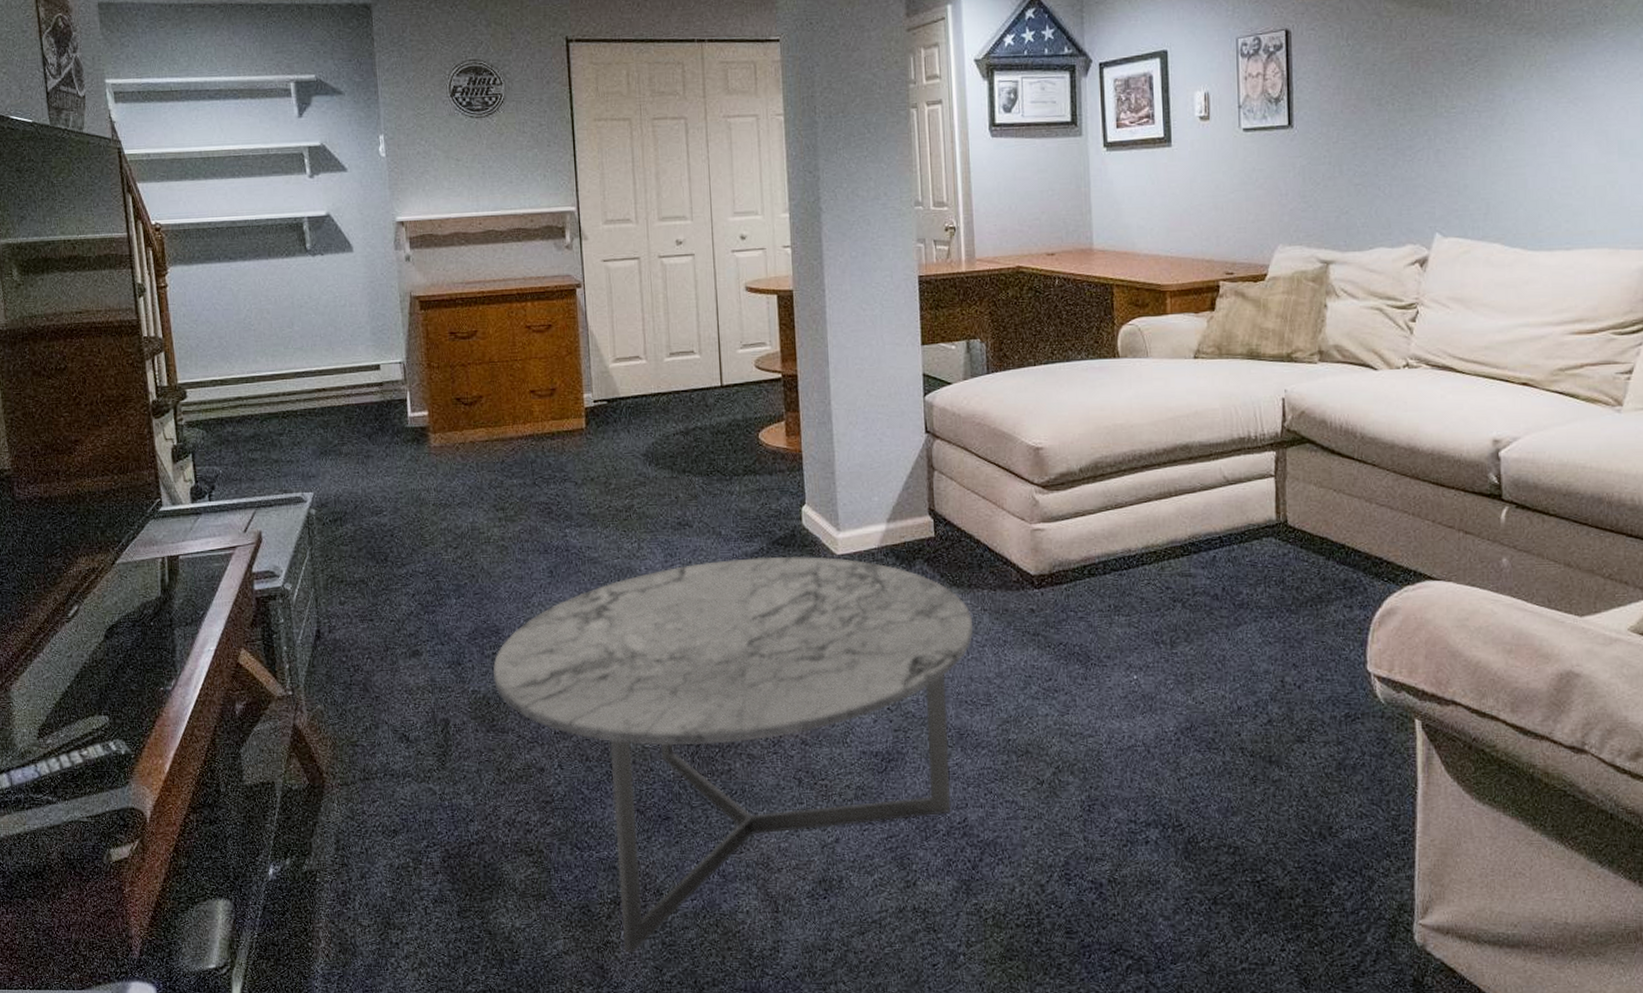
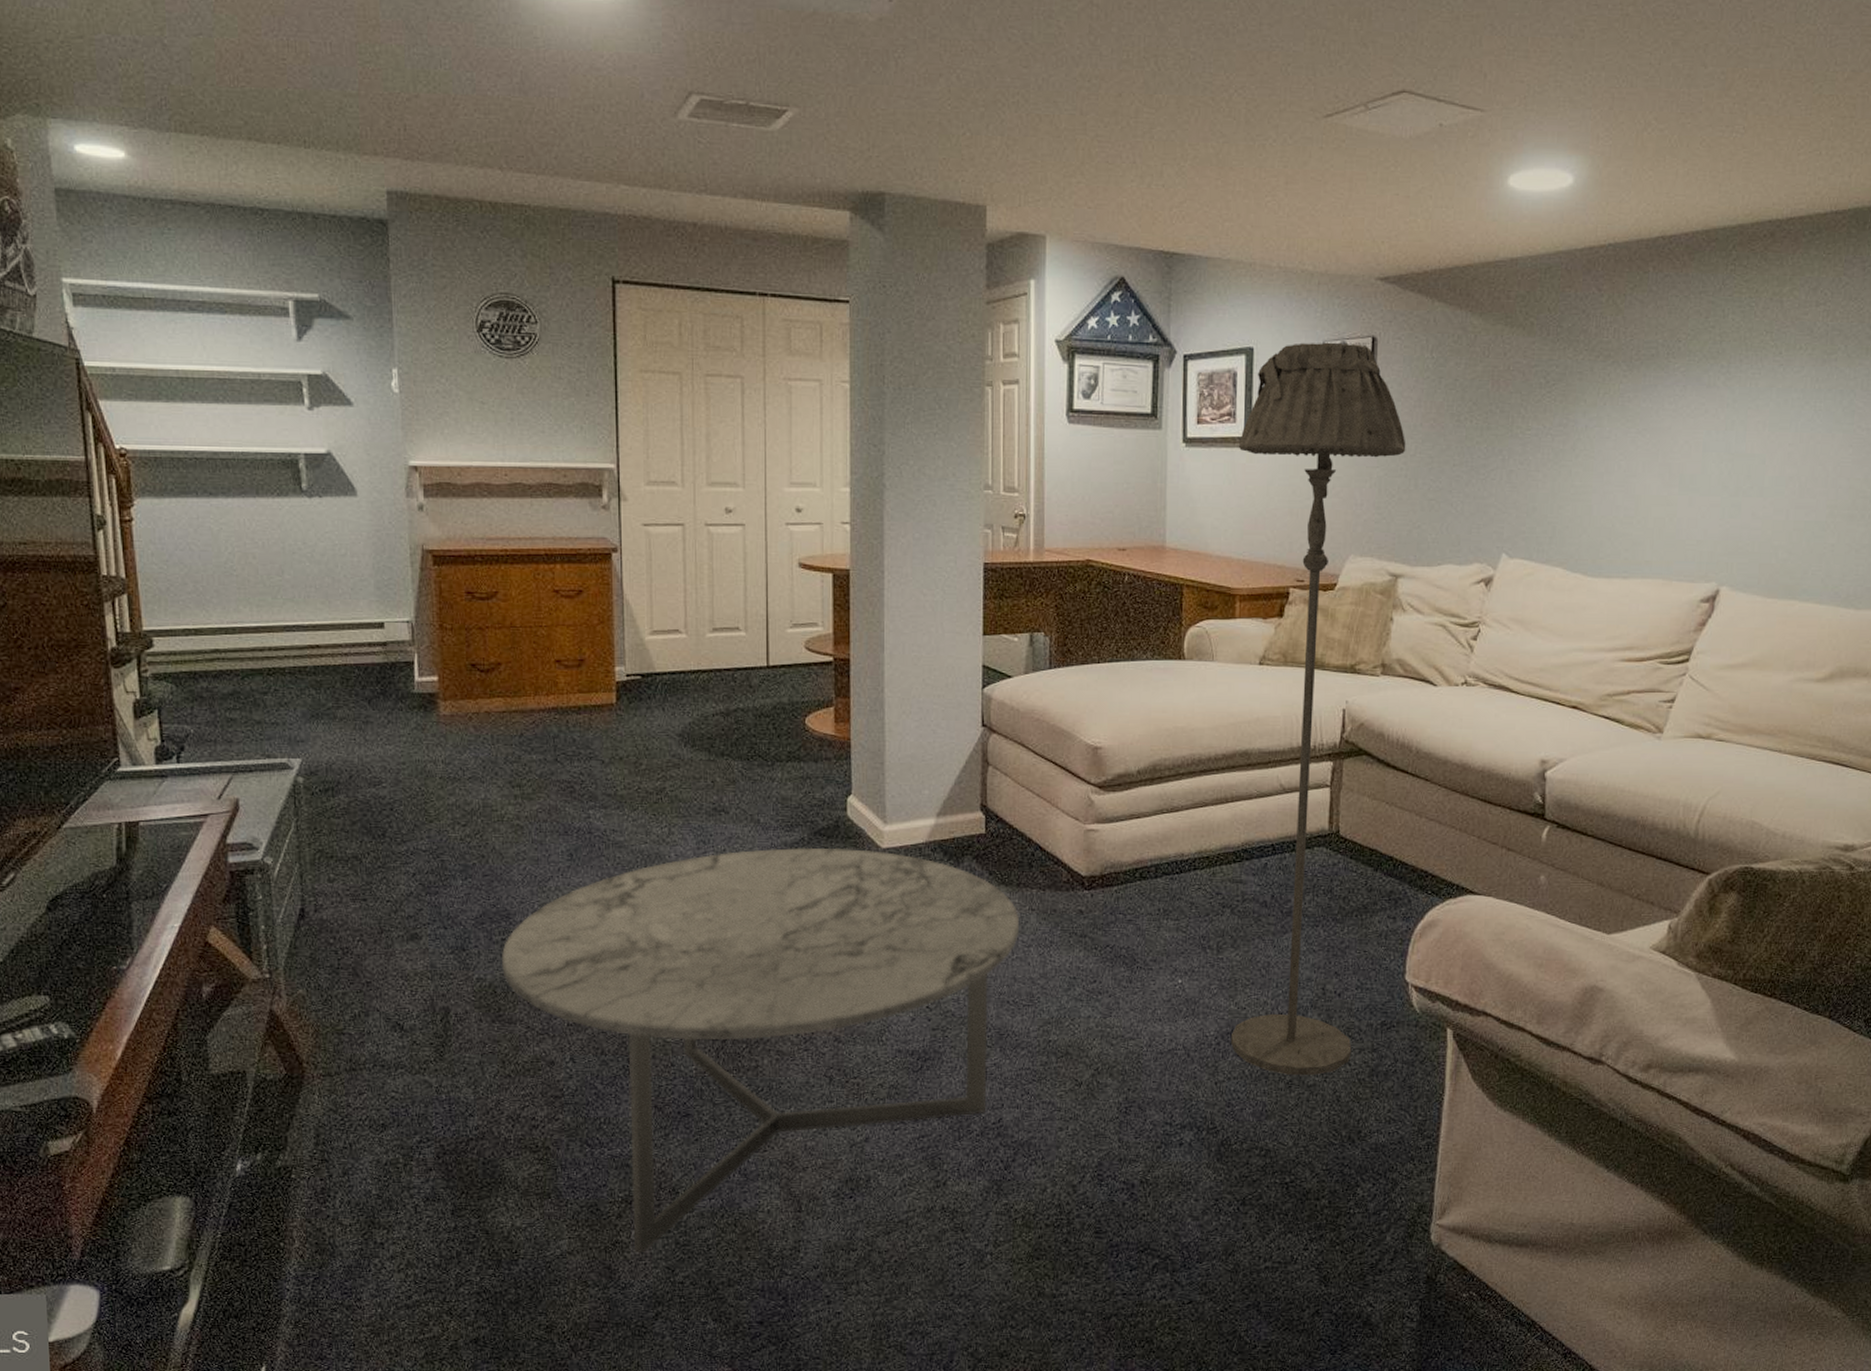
floor lamp: none [1158,38,1328,770] -> present [1231,342,1406,1075]

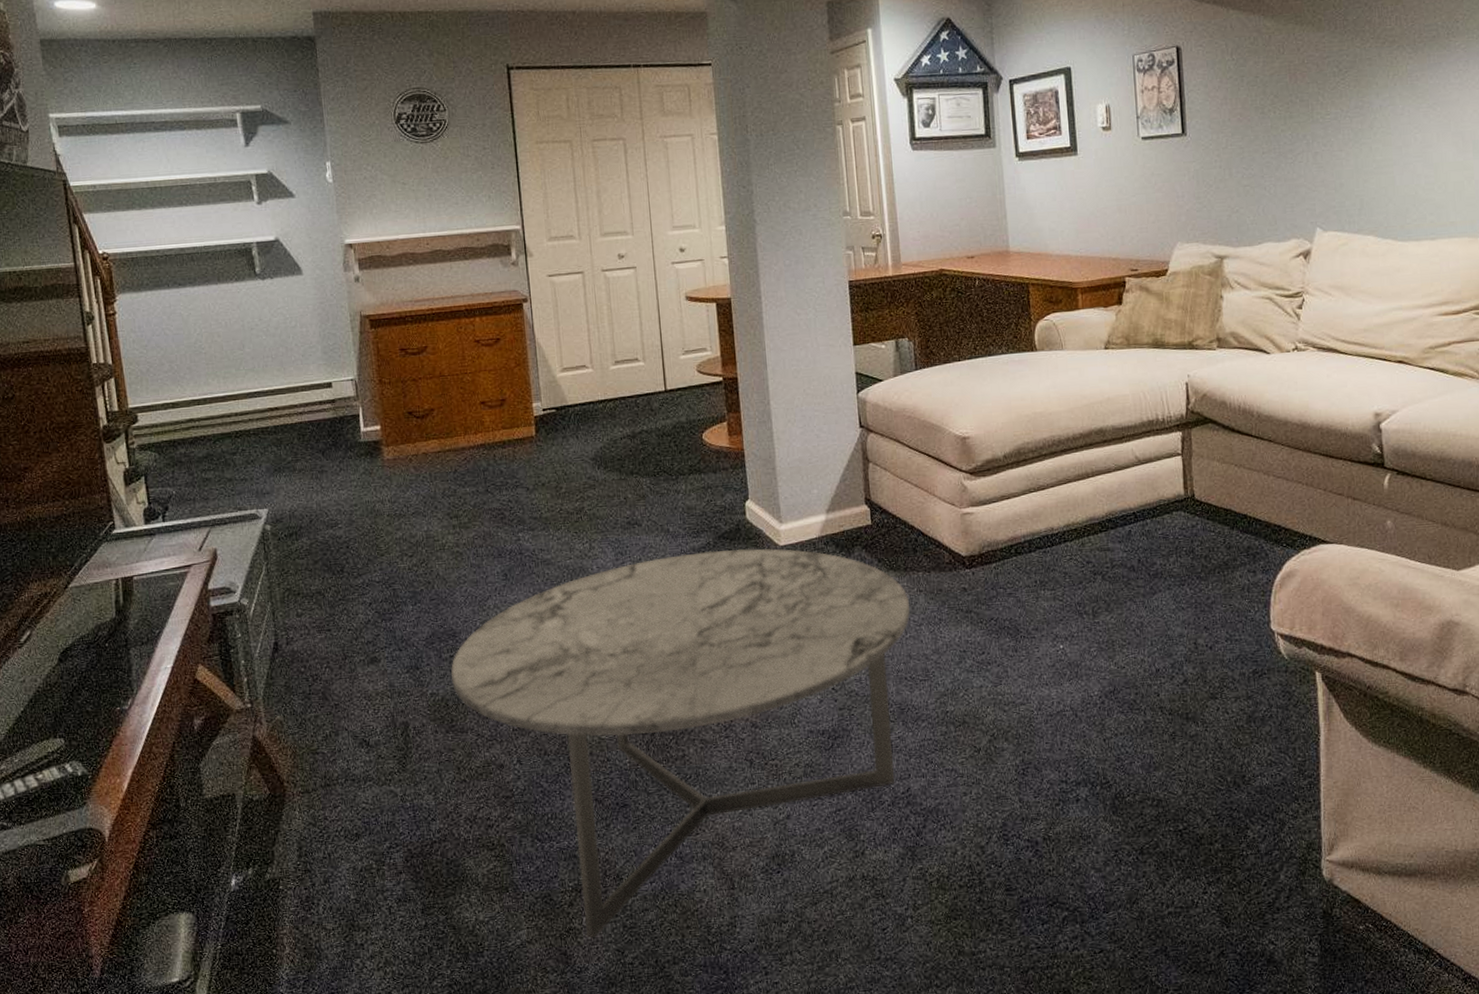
floor lamp: present [1231,342,1406,1075] -> none [1066,54,1228,727]

